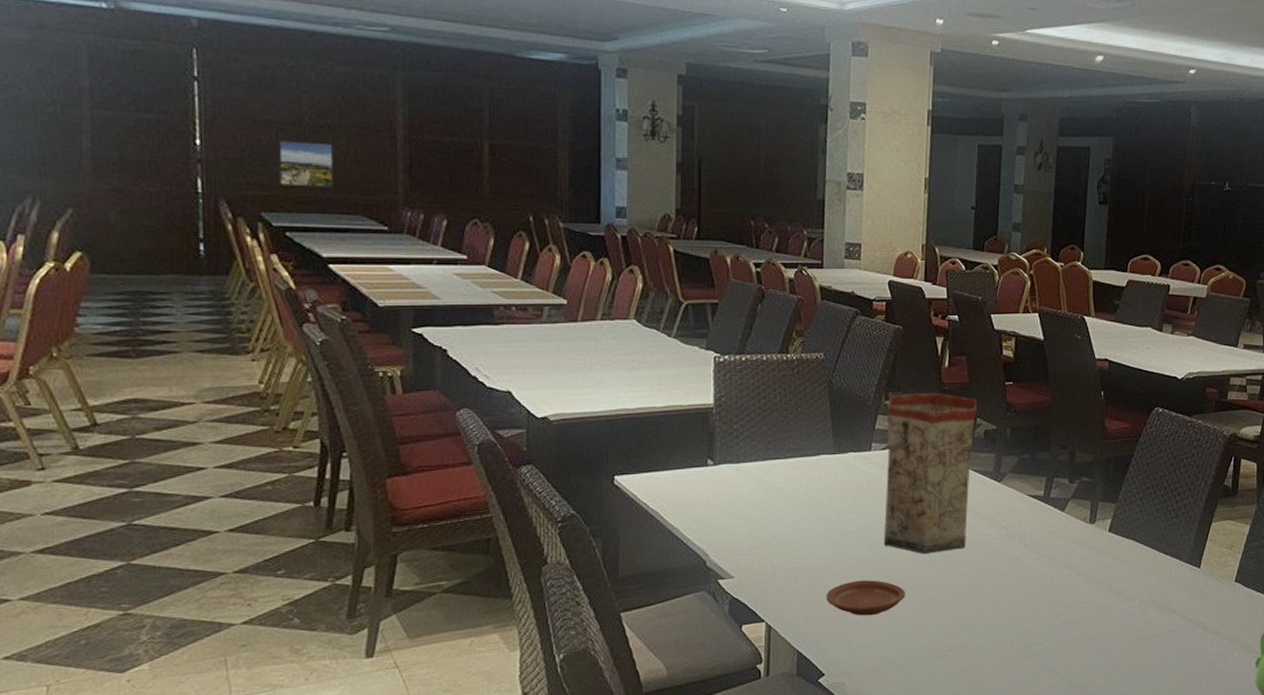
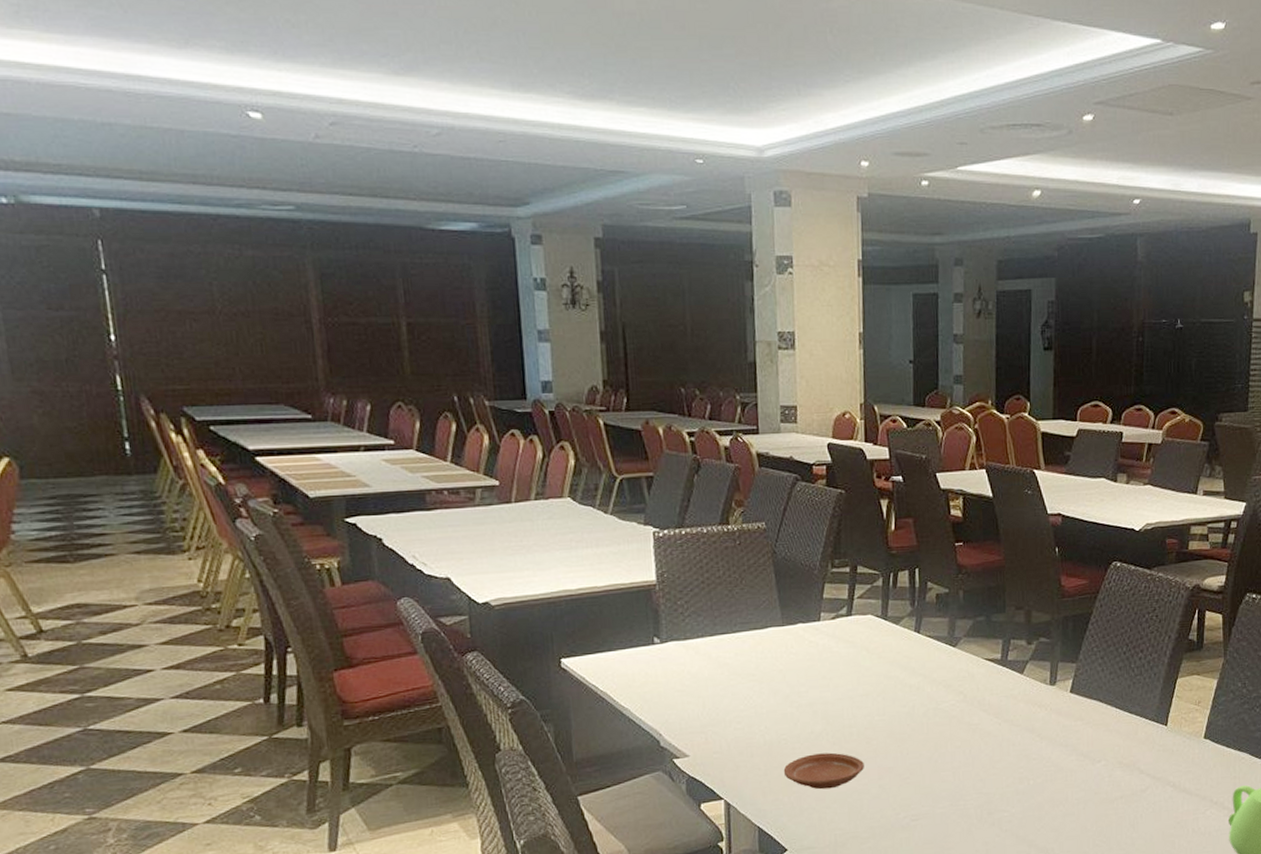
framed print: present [278,139,335,188] -> none [193,330,253,379]
vase: present [884,392,976,554] -> none [834,557,927,724]

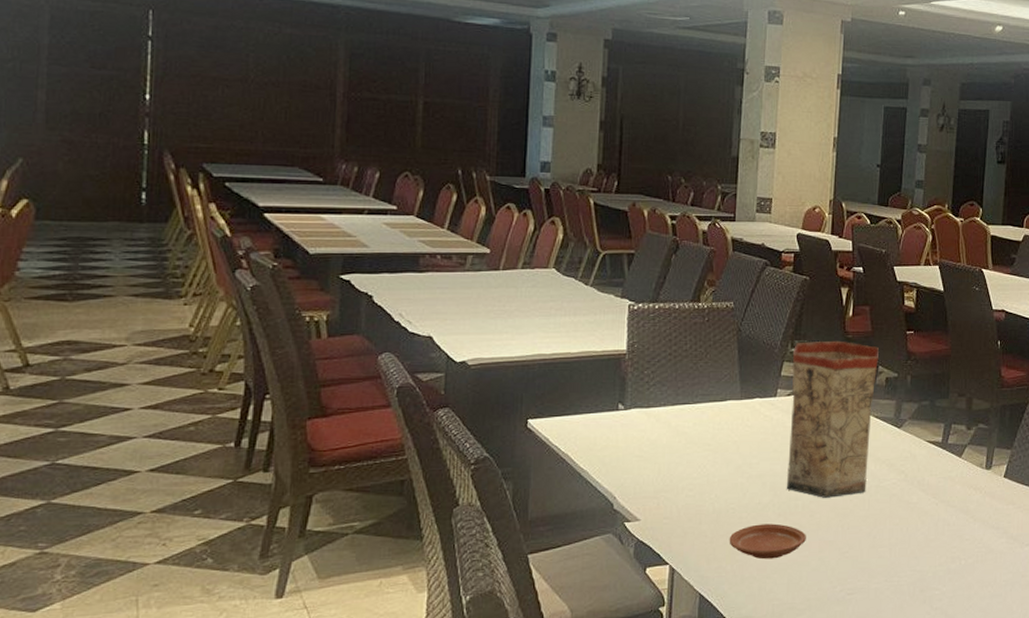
vase: none [834,557,927,724] -> present [787,340,879,498]

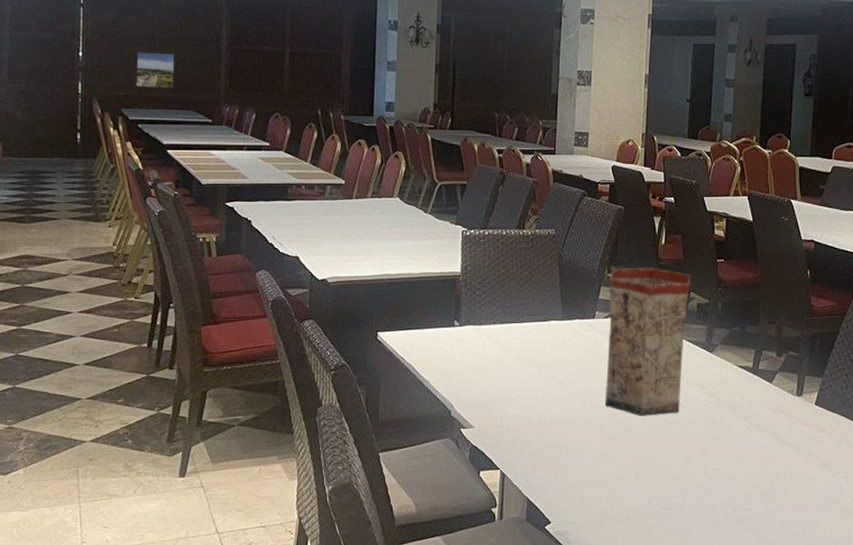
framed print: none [221,95,277,141] -> present [135,51,176,89]
plate: present [729,523,806,560] -> none [553,437,624,471]

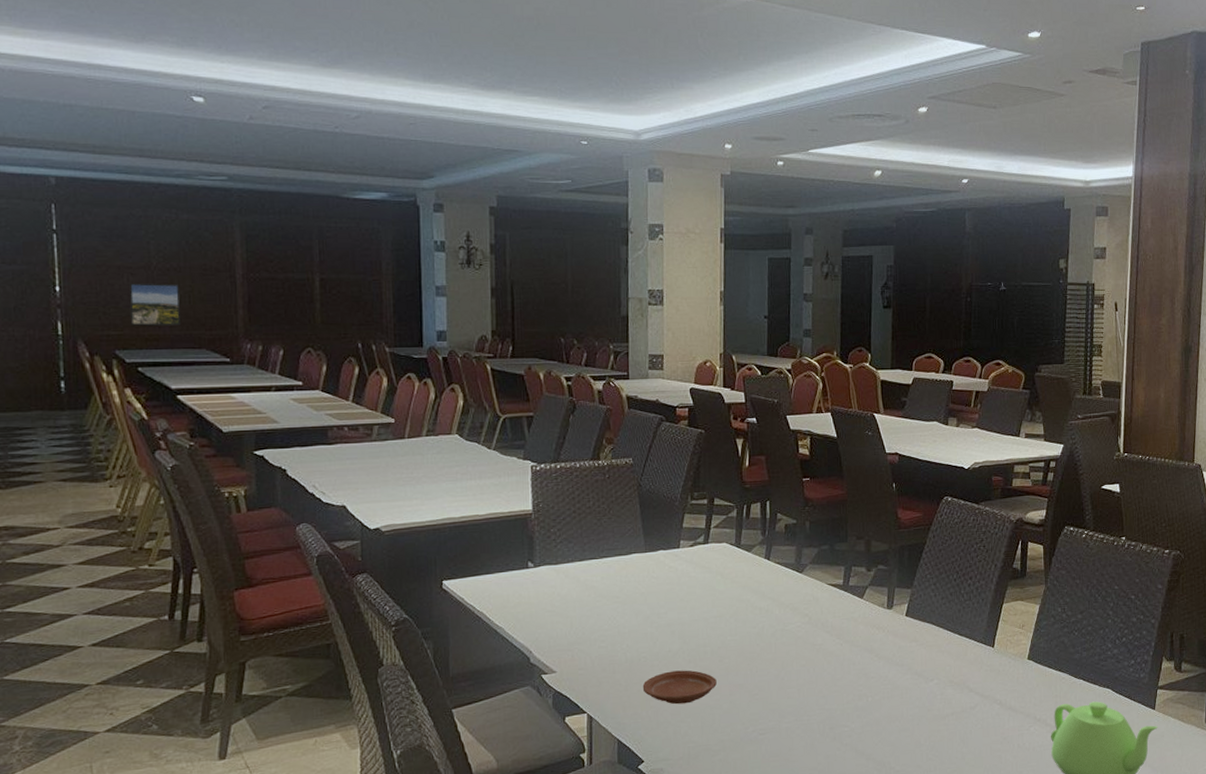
plate: none [553,437,624,471] -> present [642,670,717,705]
vase: present [606,267,690,416] -> none [693,490,777,644]

